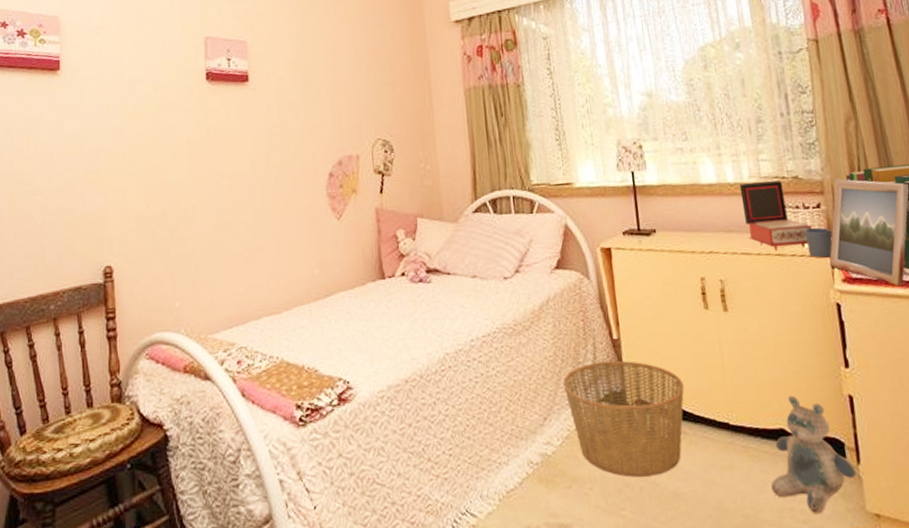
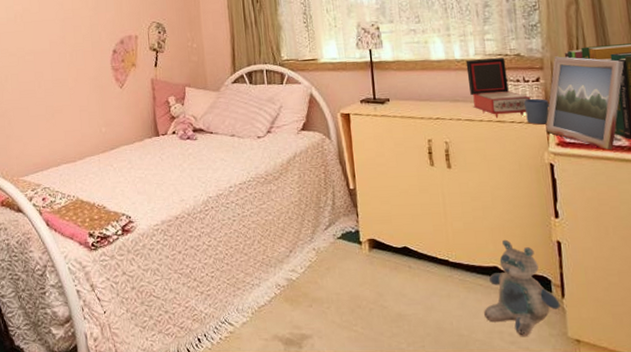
basket: present [562,360,685,477] -> none [306,206,411,300]

